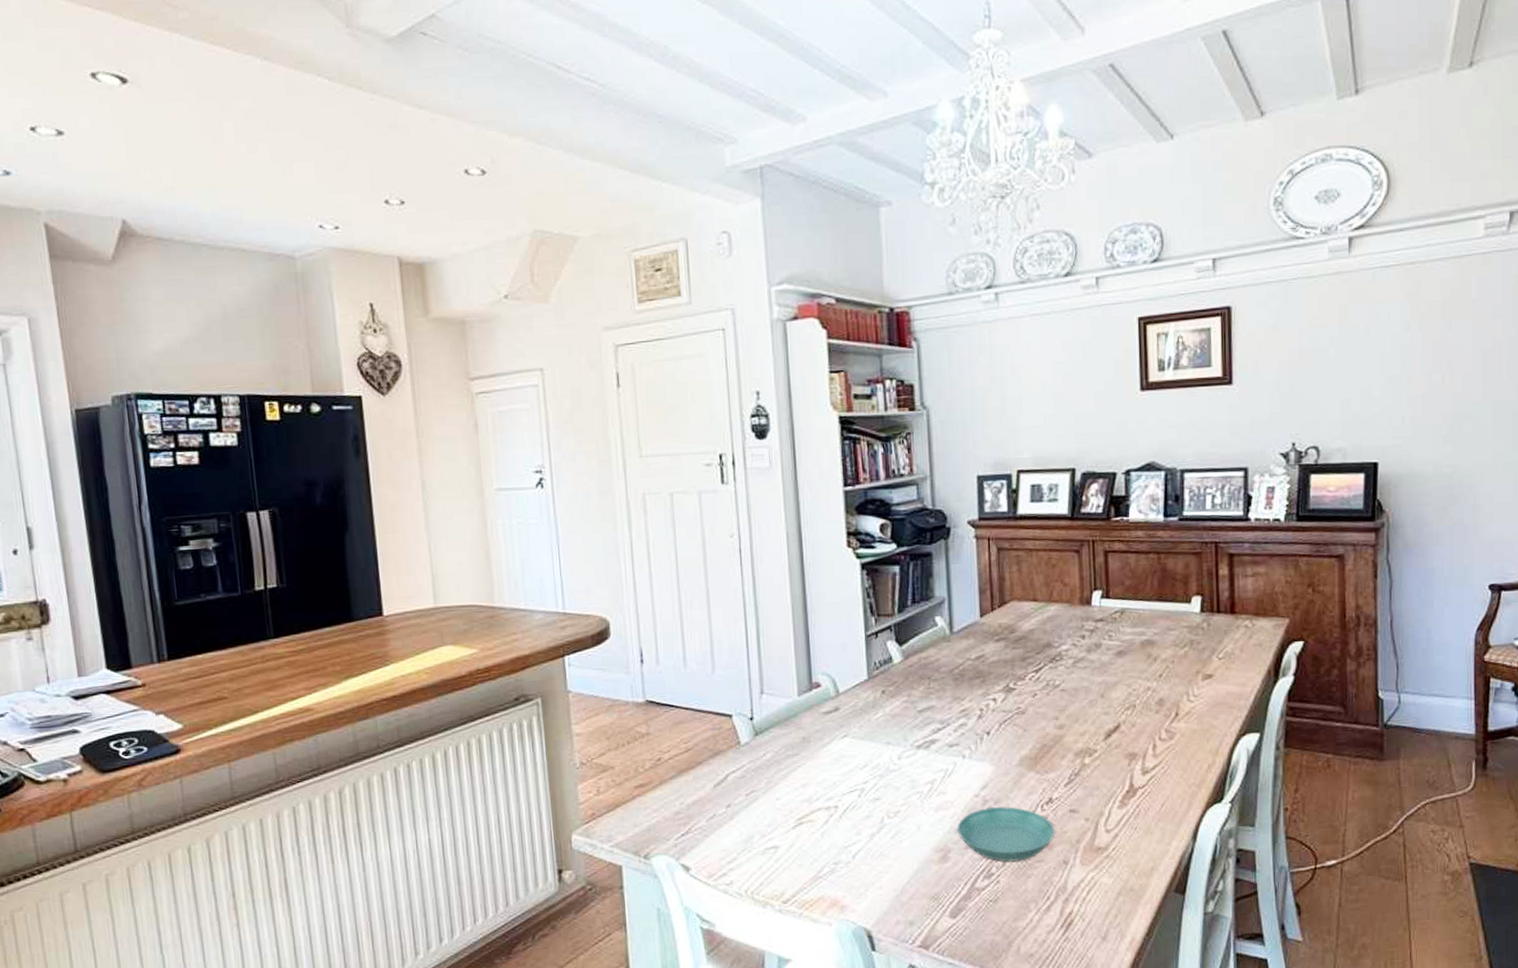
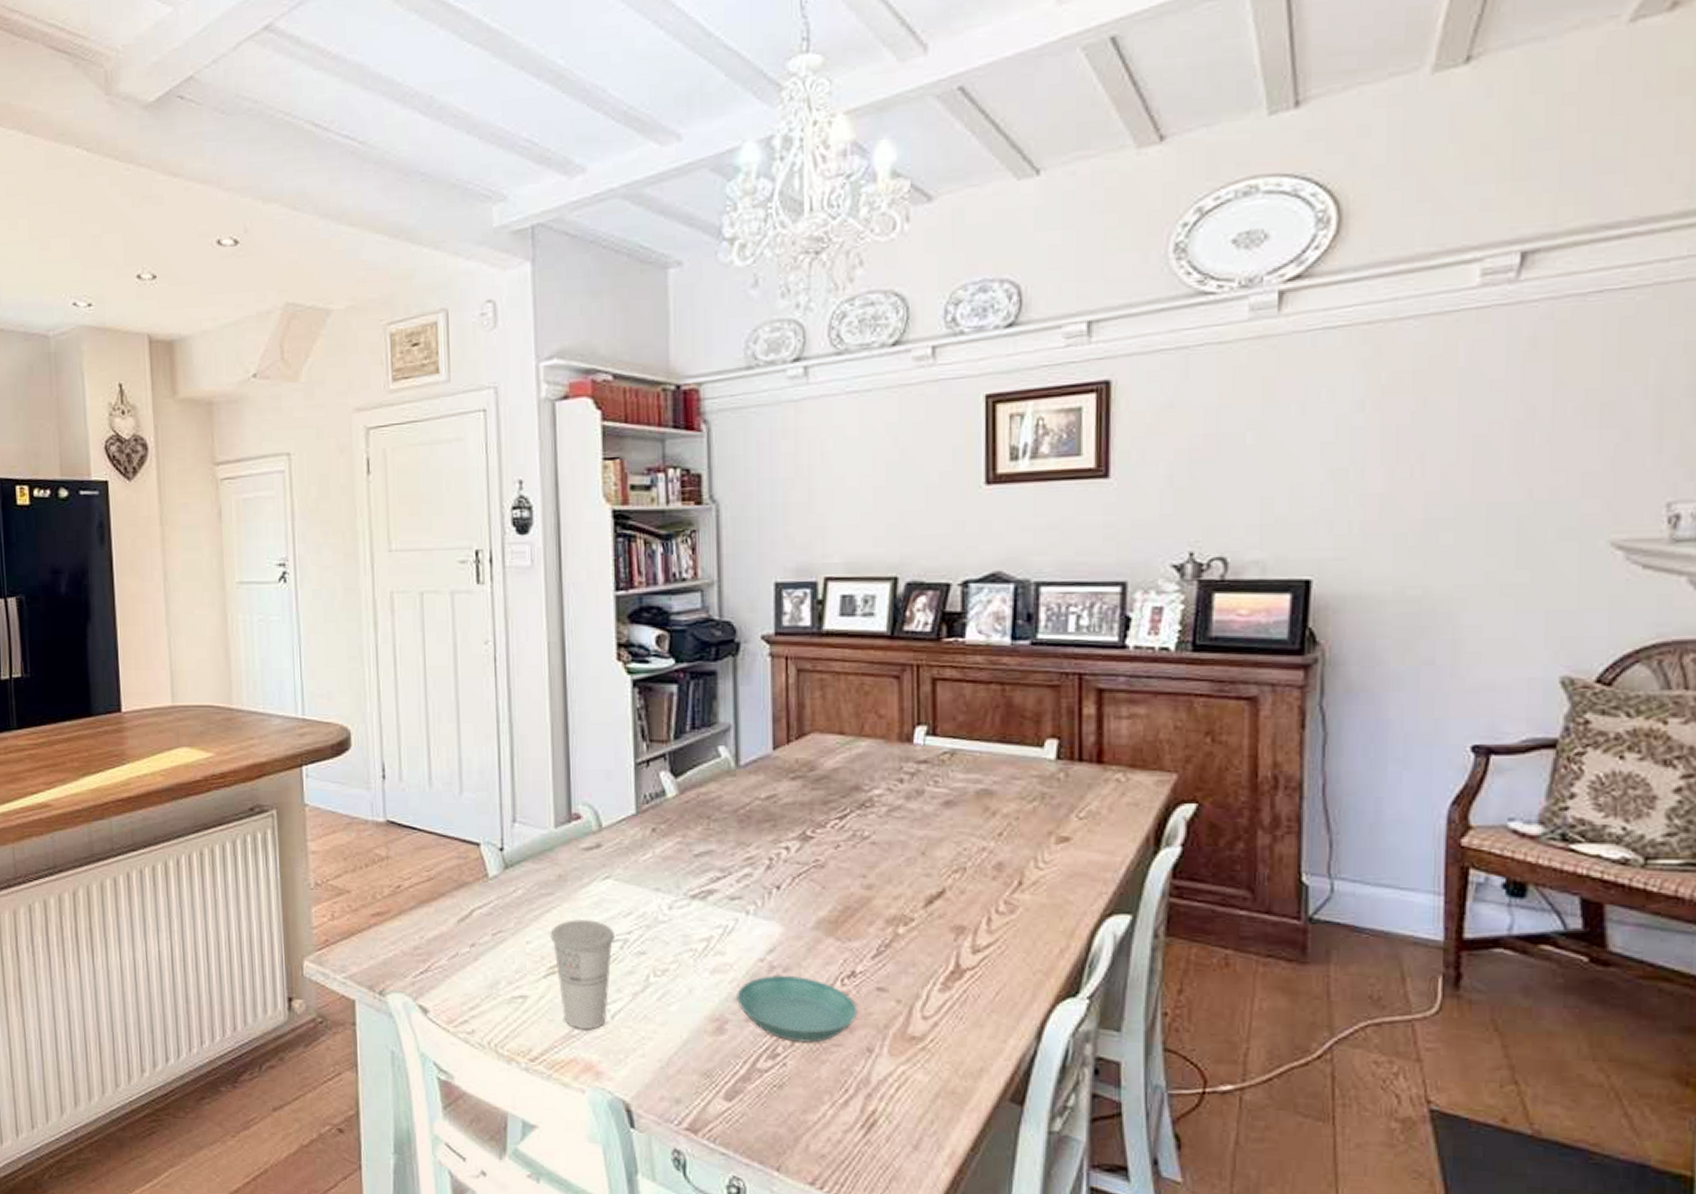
cup: none [797,774,853,870] -> present [550,918,614,1029]

